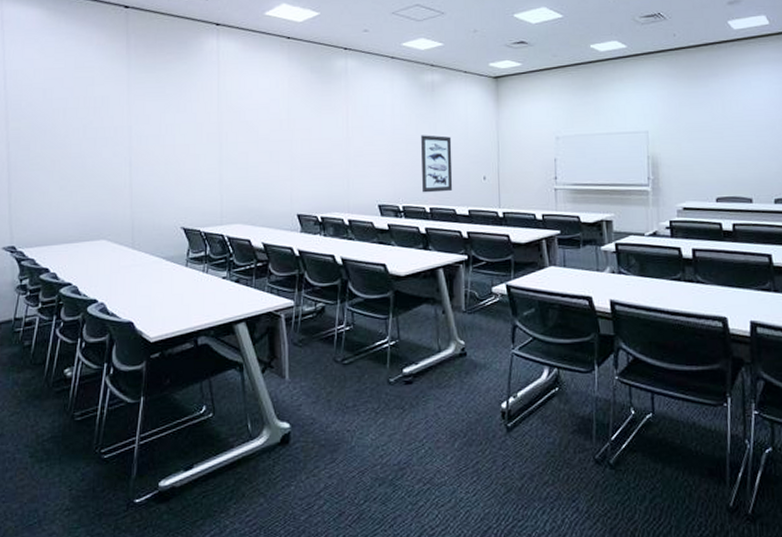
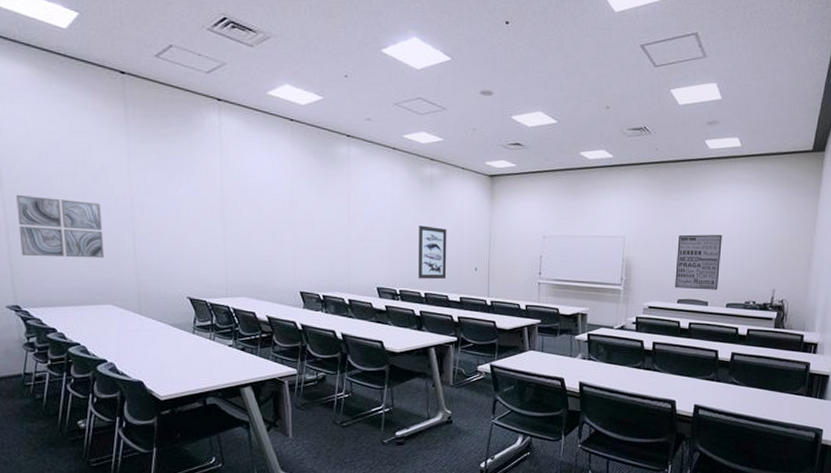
wall art: none [19,133,101,194] -> present [15,194,104,258]
wall art: none [709,122,762,185] -> present [675,234,722,290]

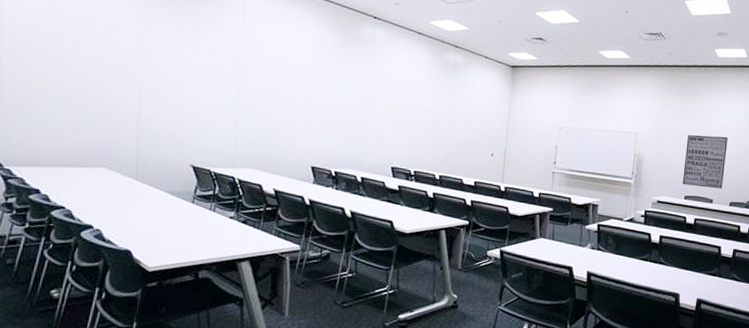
wall art: present [15,194,104,258] -> none [12,48,108,120]
wall art: present [419,225,447,280] -> none [434,109,467,163]

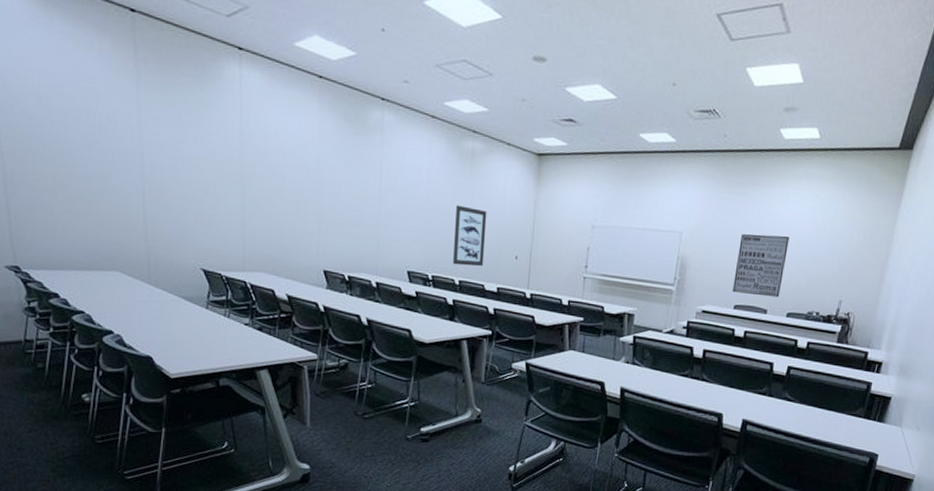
wall art: none [434,109,467,163] -> present [453,205,487,267]

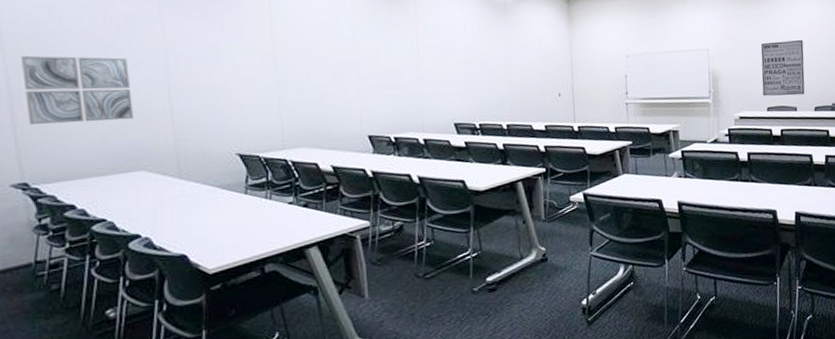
wall art: none [14,142,111,220] -> present [20,55,133,124]
wall art: present [453,205,487,267] -> none [495,54,529,111]

